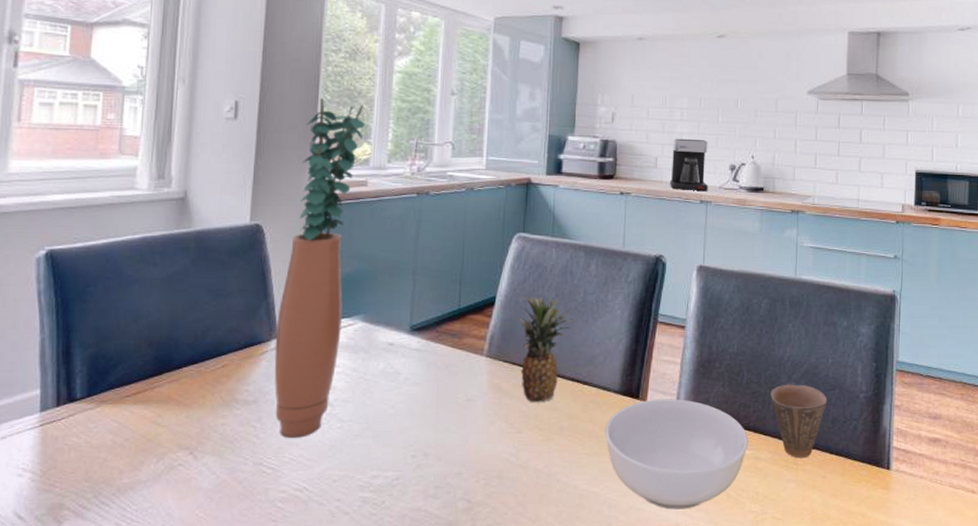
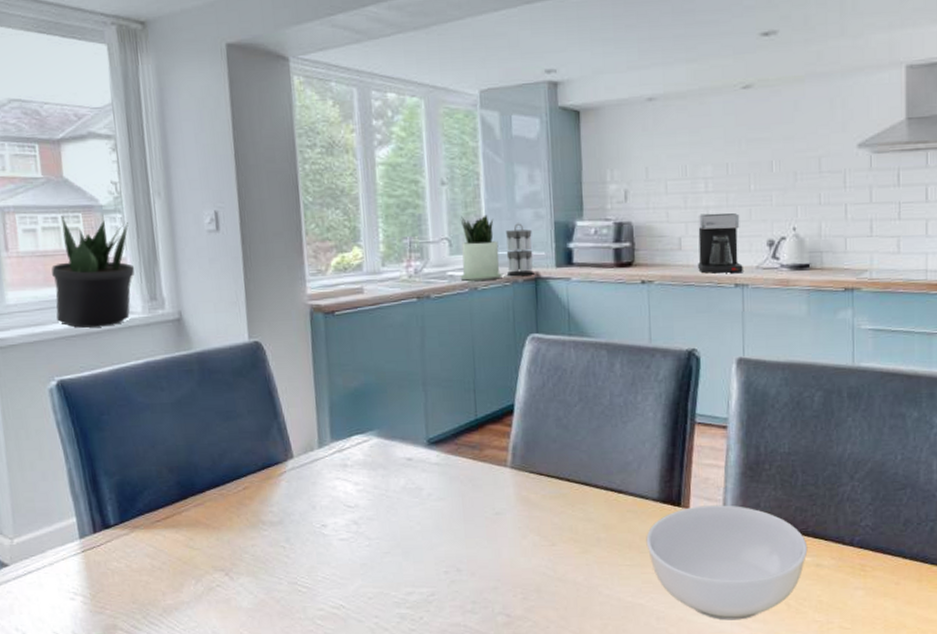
planter: none [58,93,148,201] -> present [51,216,135,328]
vase: present [274,98,365,438] -> none [290,201,357,557]
planter: none [459,123,499,183] -> present [460,214,504,282]
spice rack: none [502,133,528,181] -> present [506,223,534,277]
fruit: present [519,296,575,402] -> none [542,401,603,513]
cup: present [770,384,828,458] -> none [830,484,898,564]

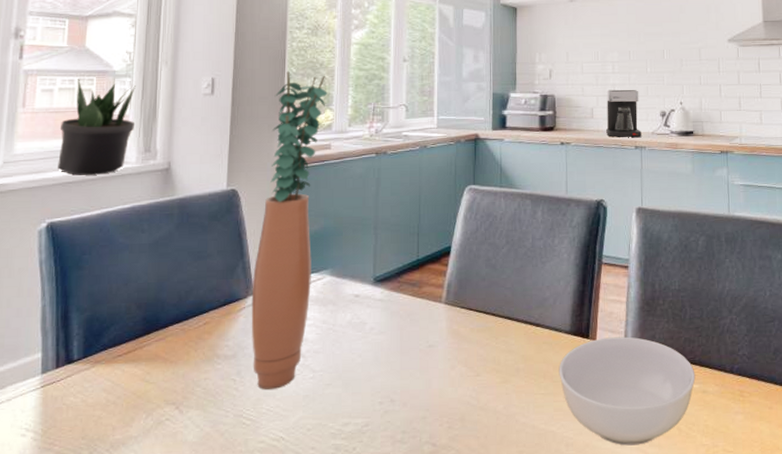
vase: none [290,201,357,557] -> present [251,71,327,389]
planter: present [460,214,504,282] -> none [413,86,449,141]
spice rack: present [506,223,534,277] -> none [452,93,474,137]

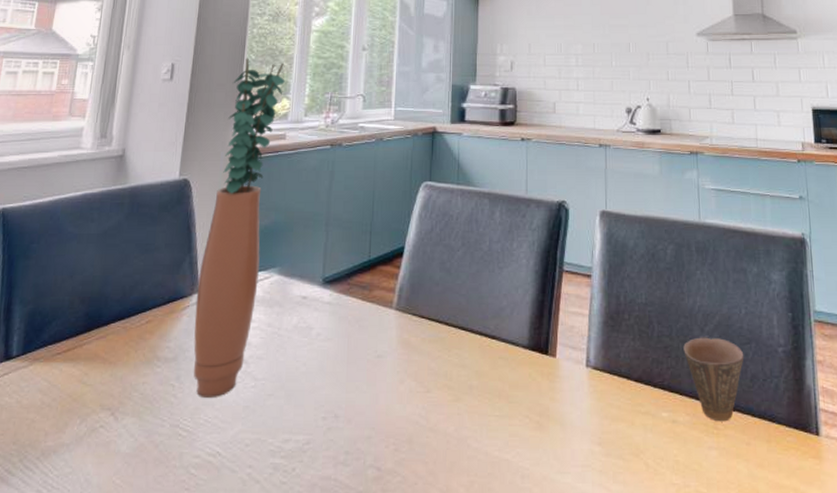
planter: present [58,79,136,175] -> none [14,62,97,160]
bowl: present [559,336,696,446] -> none [515,354,664,481]
coffee maker: present [606,89,642,138] -> none [569,83,606,134]
cup: none [713,317,768,390] -> present [683,337,744,422]

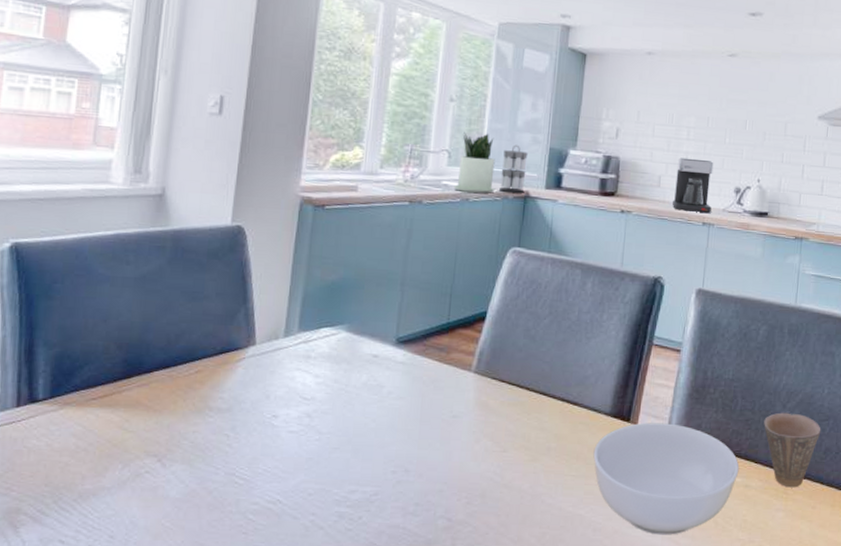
vase: present [193,58,285,397] -> none [250,97,358,448]
planter: none [369,76,406,133] -> present [454,131,496,194]
spice rack: none [410,84,433,130] -> present [499,144,528,193]
bowl: none [515,354,664,481] -> present [593,422,740,535]
coffee maker: none [569,83,606,134] -> present [673,157,714,213]

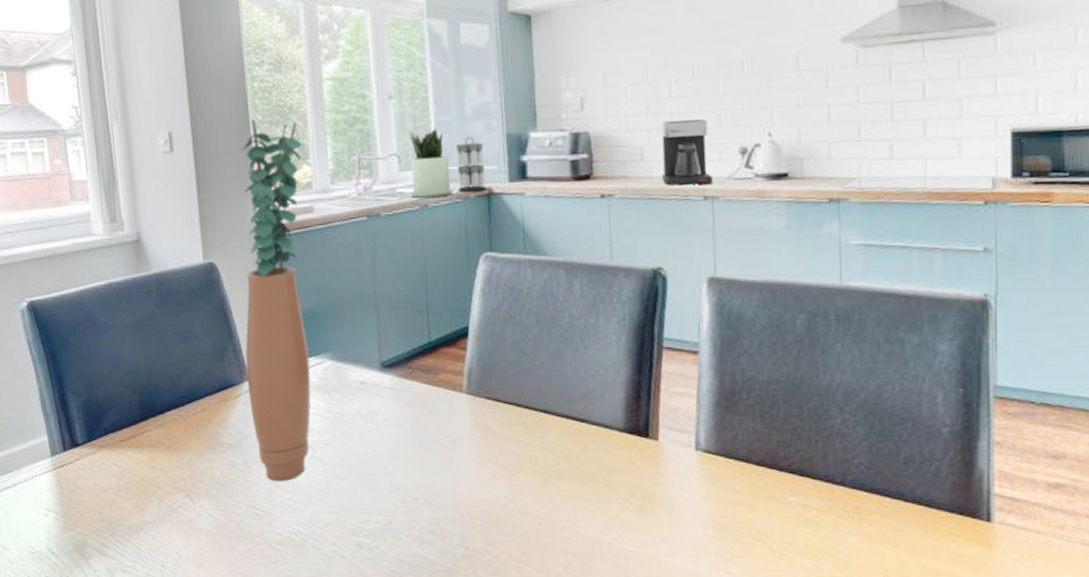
vase: none [250,97,358,448] -> present [241,119,311,481]
bowl: present [593,422,740,535] -> none [611,437,793,563]
cup: present [764,412,821,488] -> none [817,417,897,507]

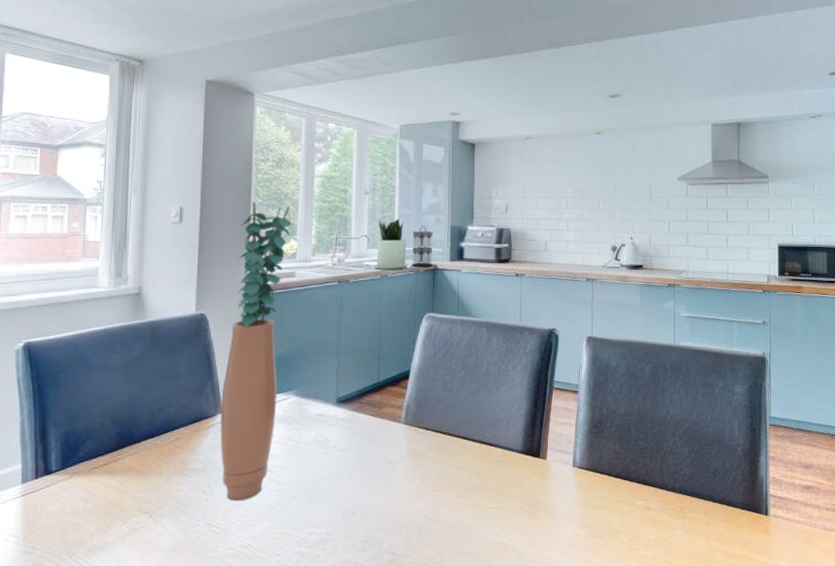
coffee maker: present [661,119,713,186] -> none [559,224,593,270]

